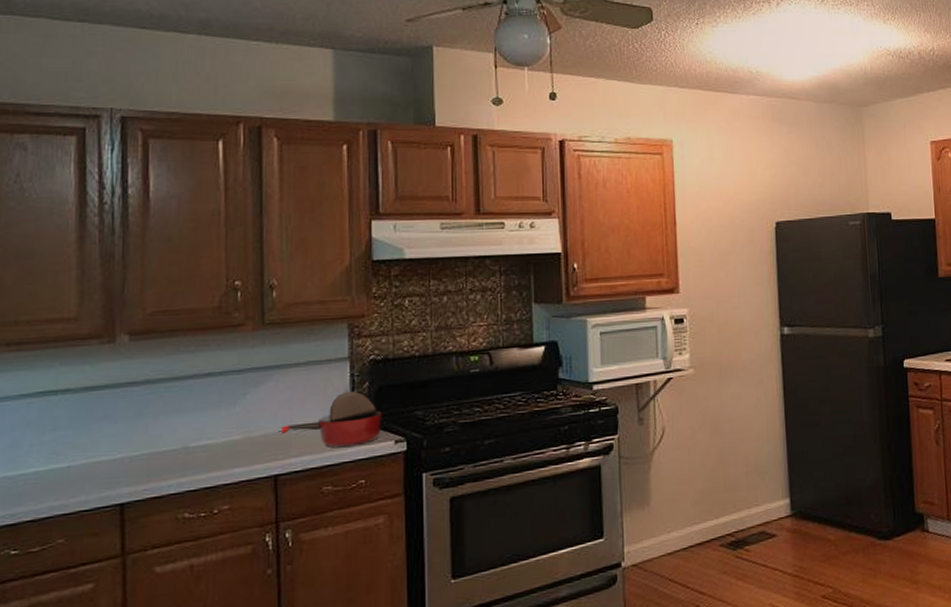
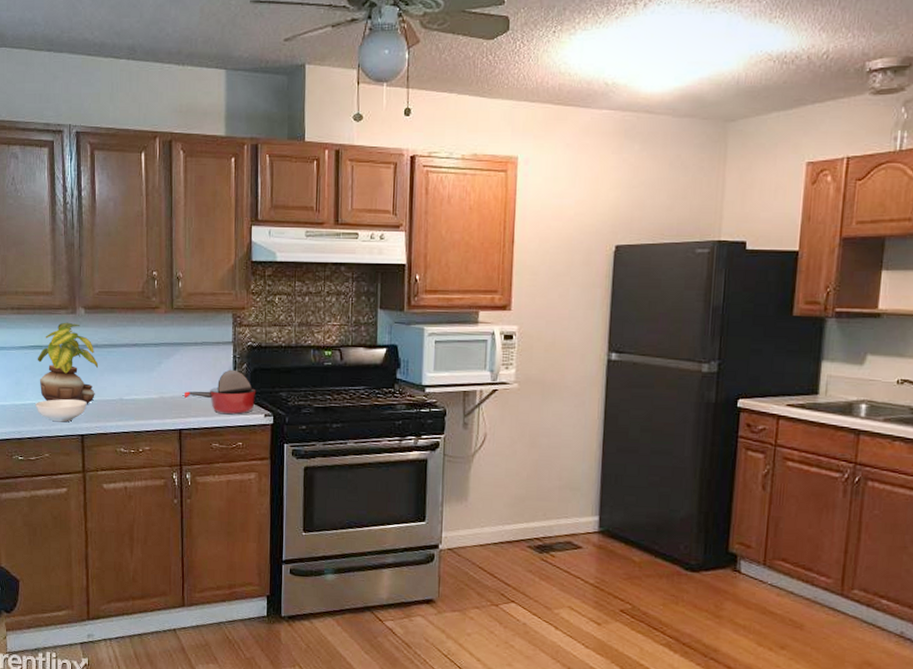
bowl: none [41,456,130,493] -> present [34,399,87,422]
potted plant: none [48,355,149,465] -> present [37,322,98,404]

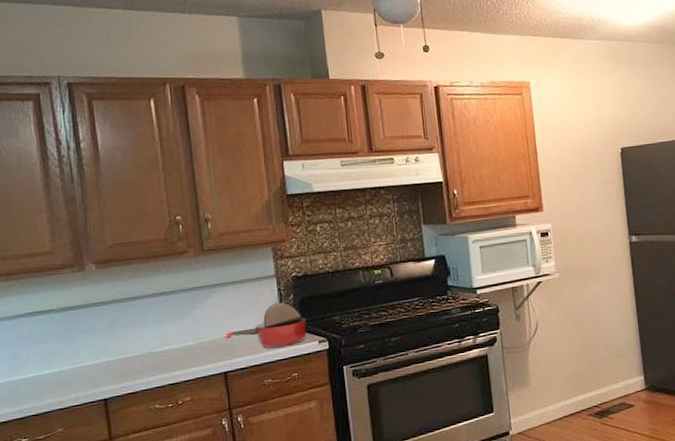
bowl: present [34,399,87,422] -> none [38,361,108,392]
potted plant: present [37,322,98,404] -> none [37,281,118,370]

